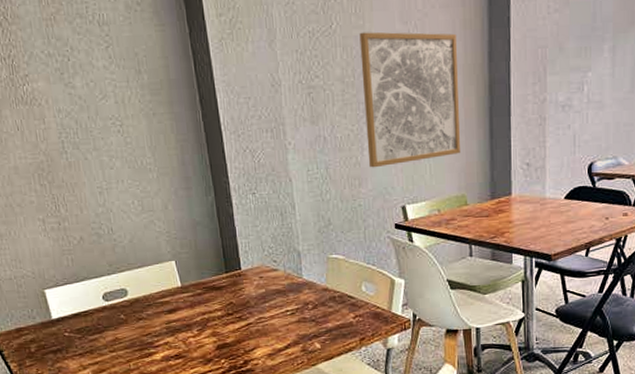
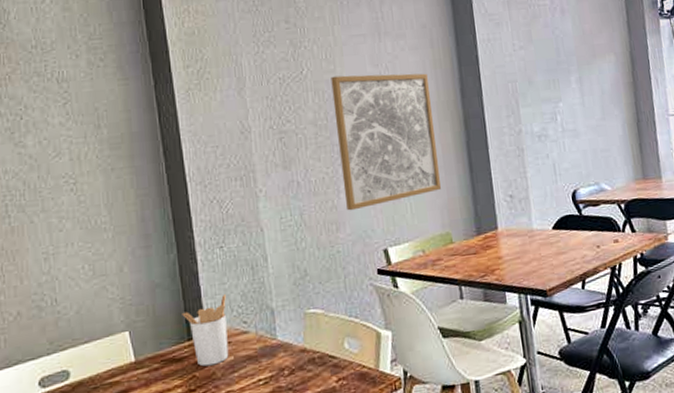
utensil holder: none [220,235,261,296] -> present [182,293,229,367]

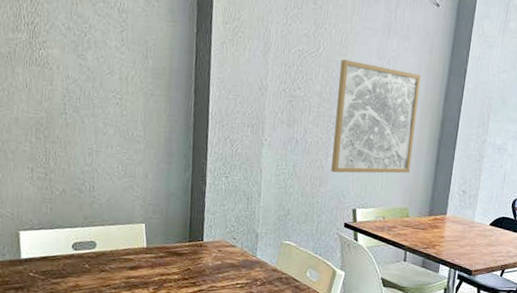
utensil holder: present [182,293,229,367] -> none [187,213,224,265]

